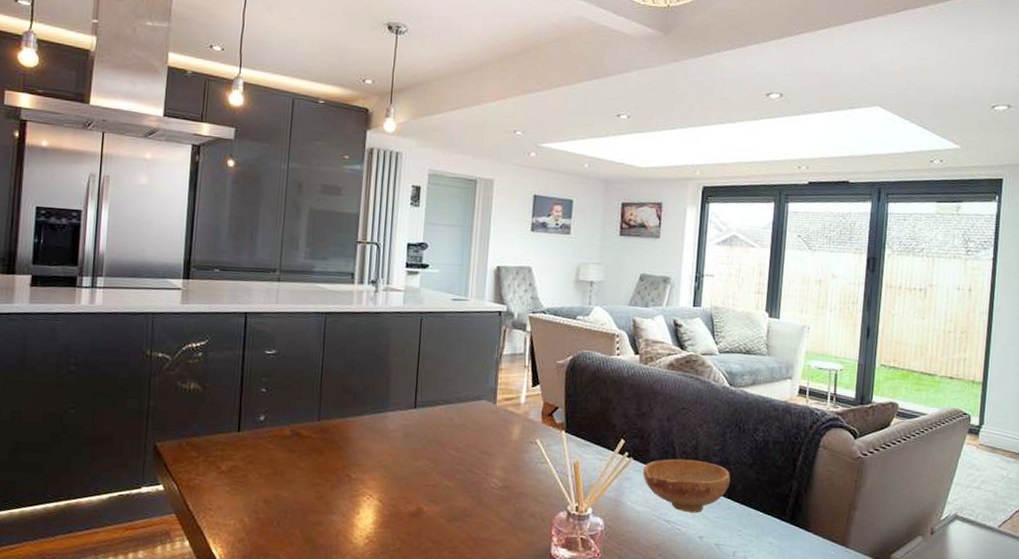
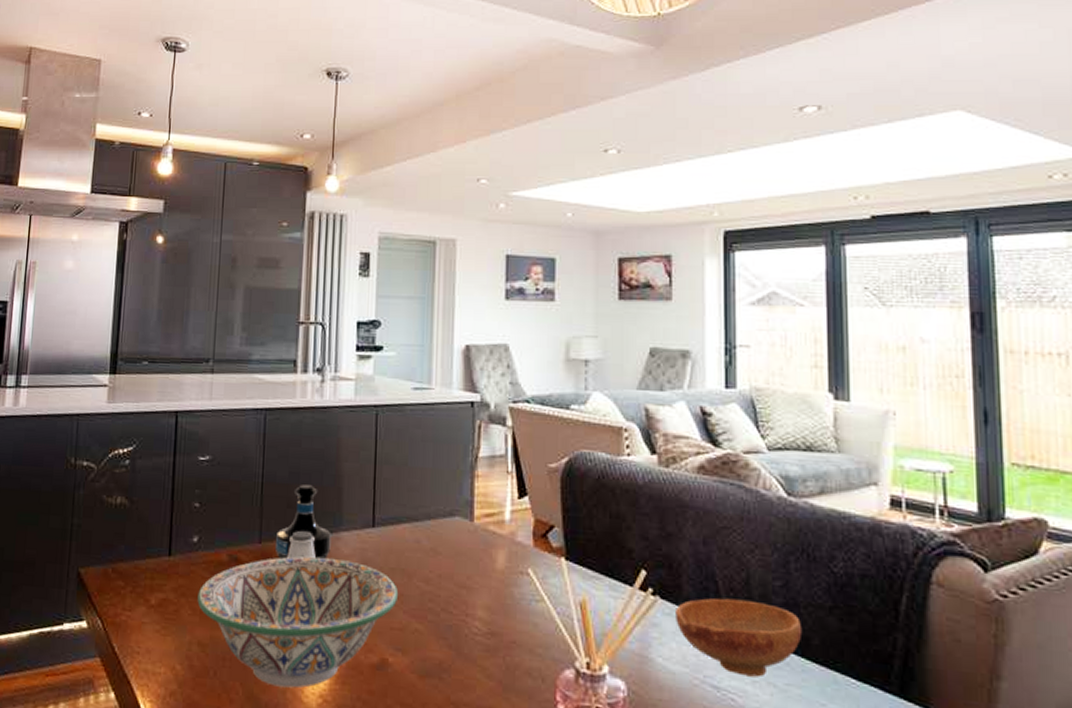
decorative bowl: none [263,431,434,533] -> present [197,556,399,688]
tequila bottle: none [332,374,380,434] -> present [276,485,331,560]
saltshaker: none [342,410,366,434] -> present [287,530,316,559]

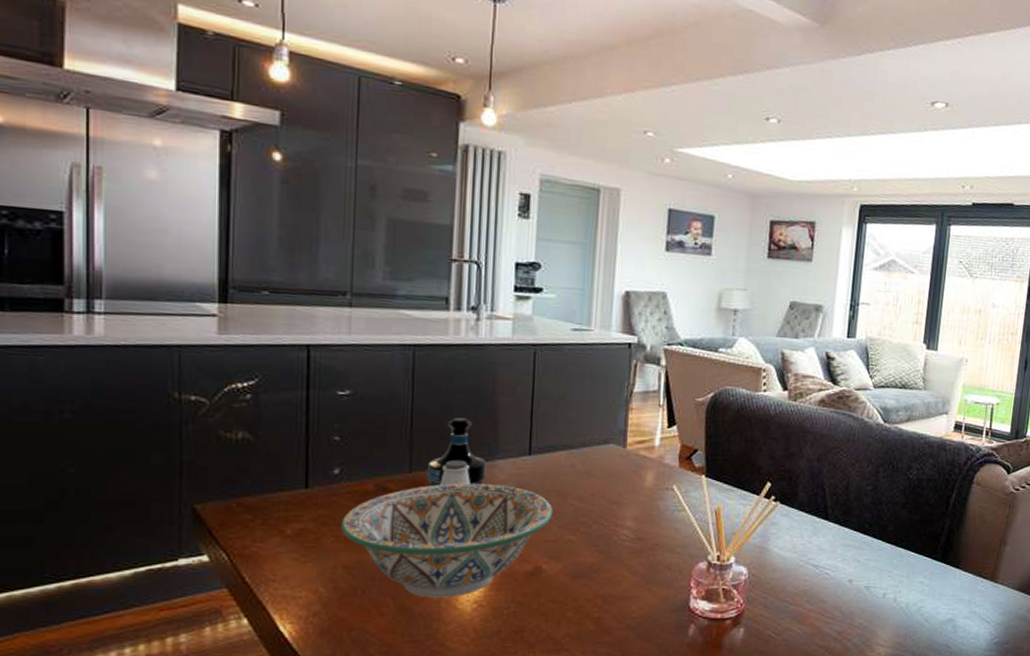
bowl: present [676,598,803,677] -> none [790,501,883,556]

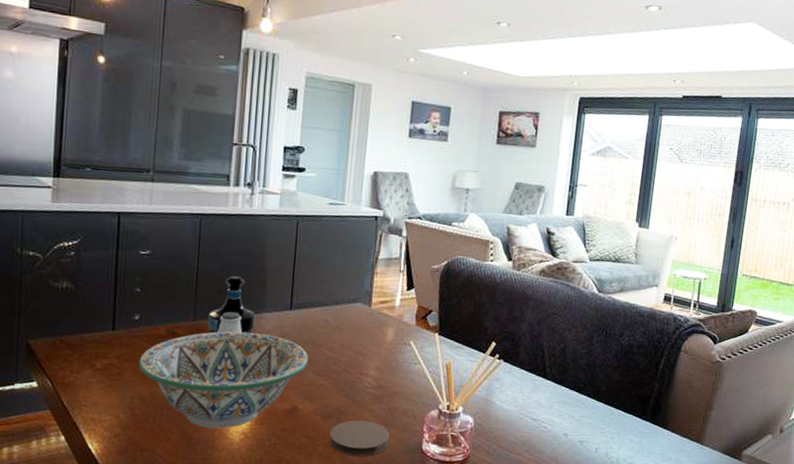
coaster: none [580,578,651,620] -> present [329,420,390,457]

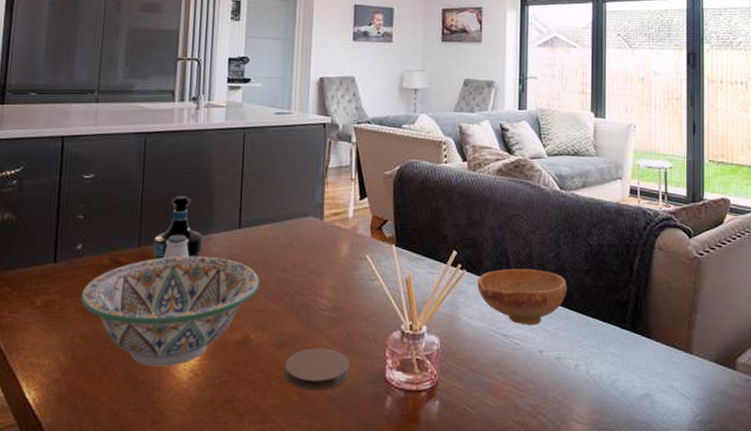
bowl: none [512,361,596,412] -> present [477,268,567,326]

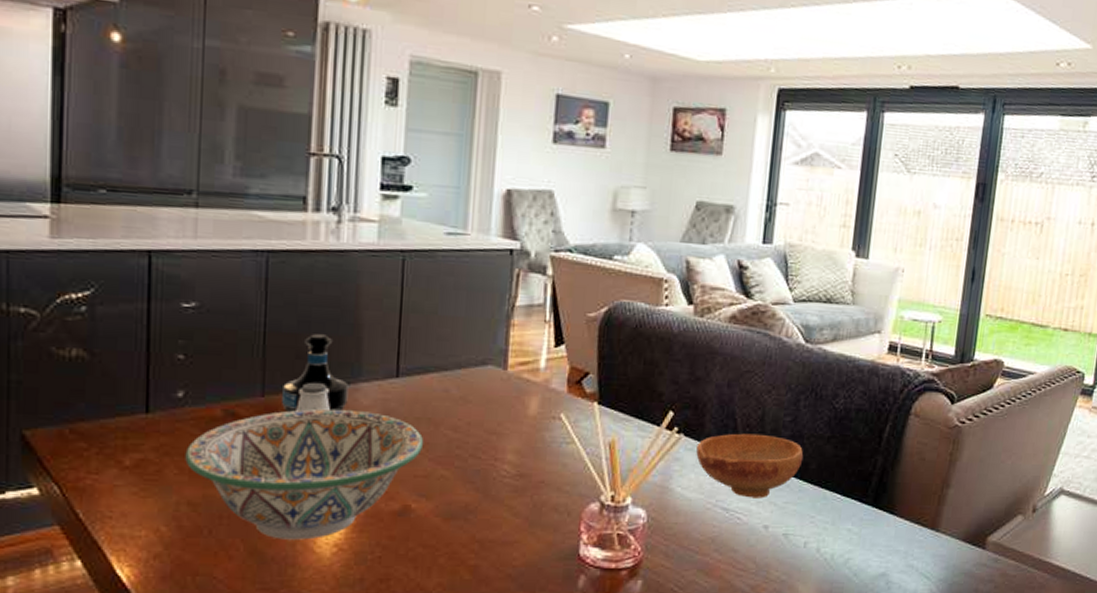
coaster: present [284,348,349,391] -> none [453,520,536,569]

